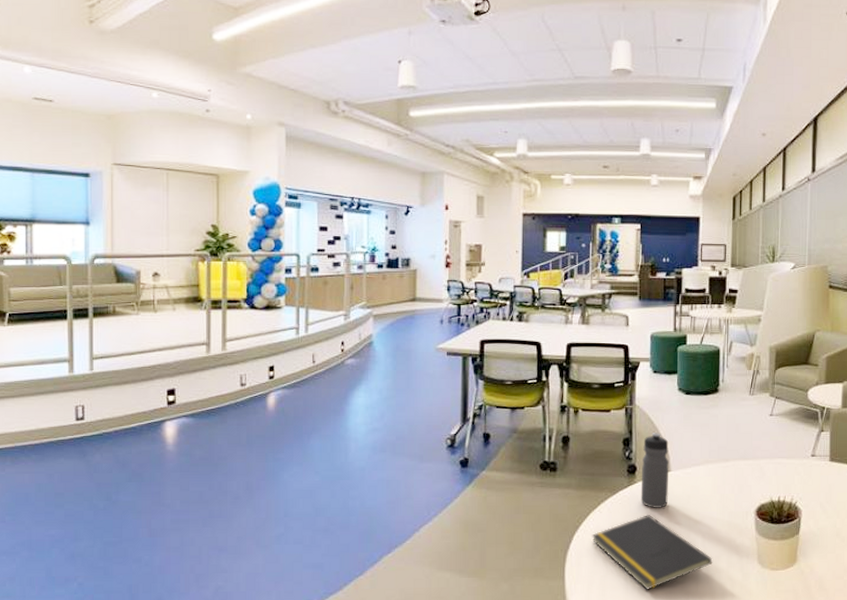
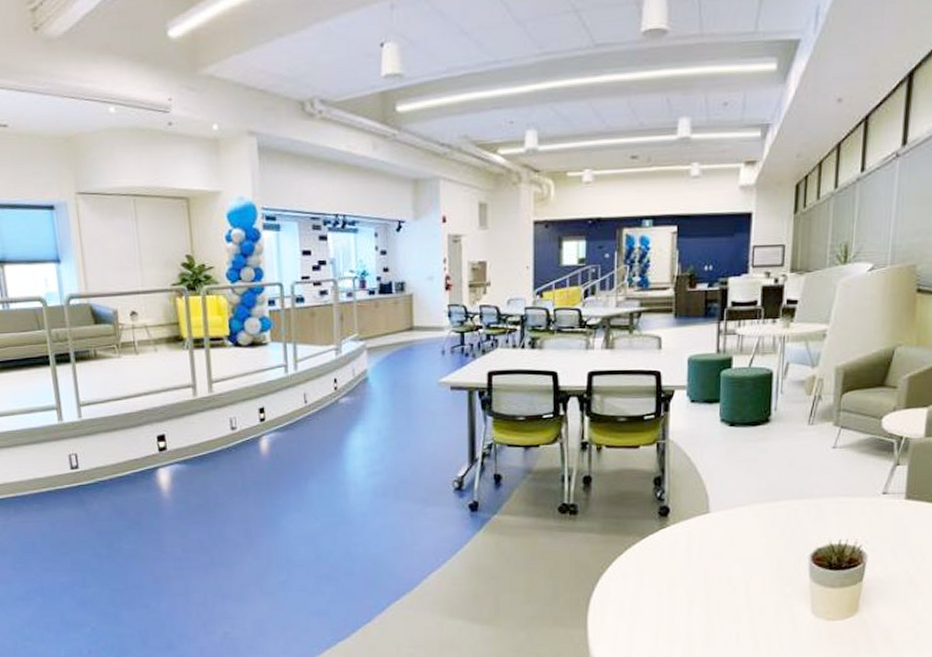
notepad: present [591,514,713,590] -> none [617,559,757,640]
water bottle: present [640,433,670,509] -> none [674,470,709,554]

